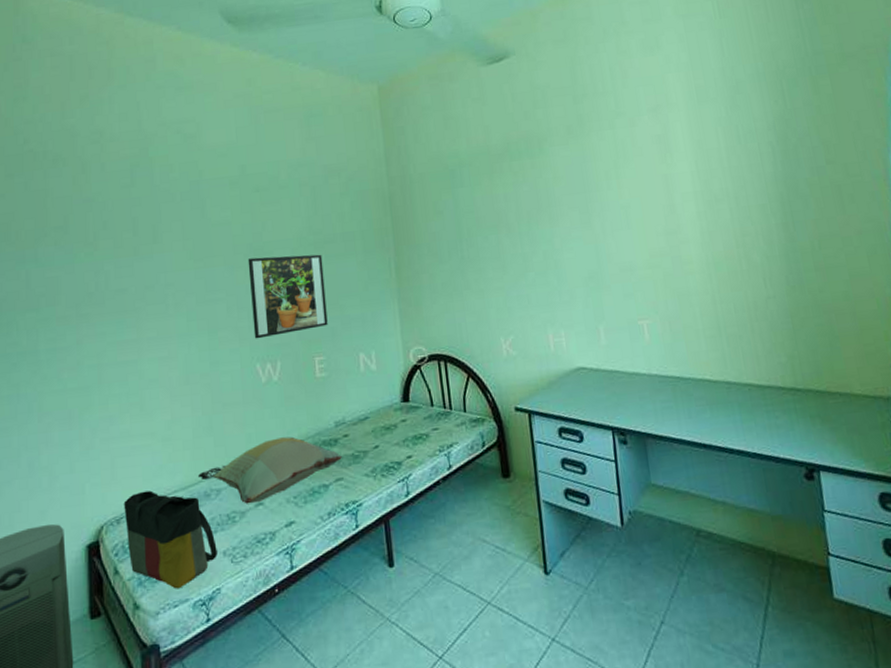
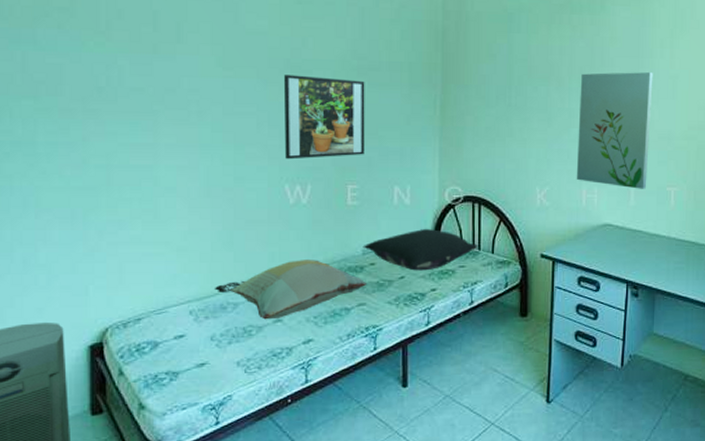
tote bag: present [123,490,217,589] -> none [131,298,231,393]
pillow: none [334,392,449,439] -> present [362,228,478,271]
wall art: none [530,205,616,327] -> present [576,71,653,189]

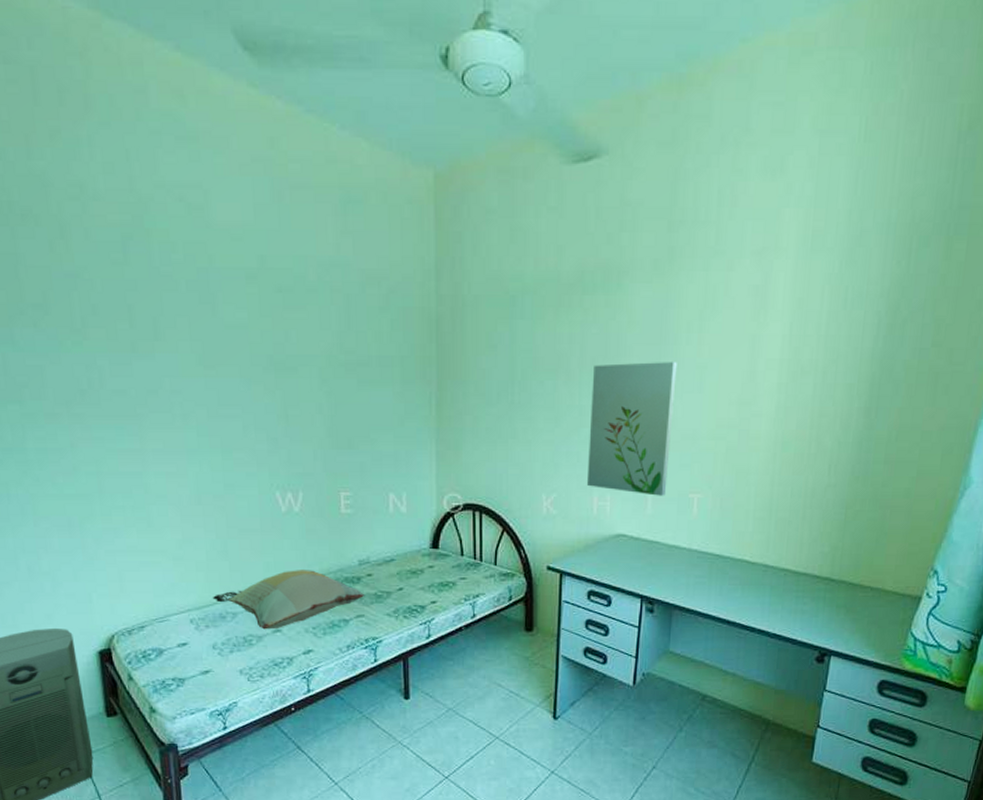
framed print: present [283,74,365,160] -> none [267,372,357,465]
pillow: present [362,228,478,271] -> none [358,538,480,583]

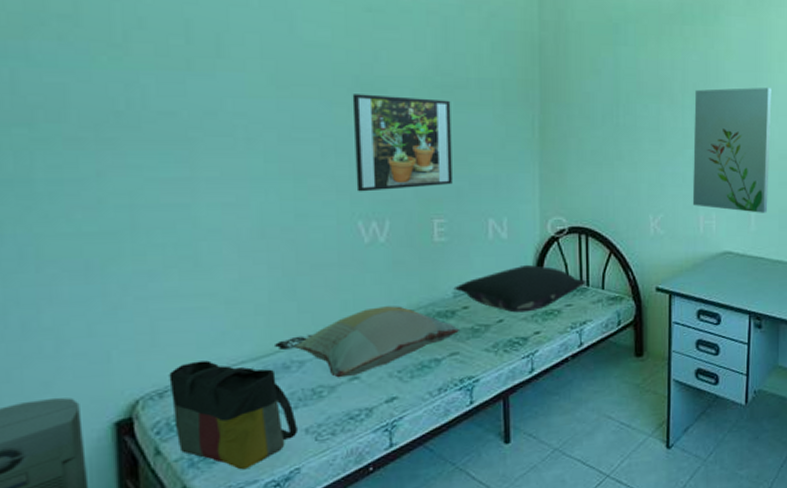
tote bag: none [134,607,234,699] -> present [169,360,297,470]
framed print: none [267,372,357,465] -> present [352,94,453,192]
pillow: none [358,538,480,583] -> present [453,264,587,313]

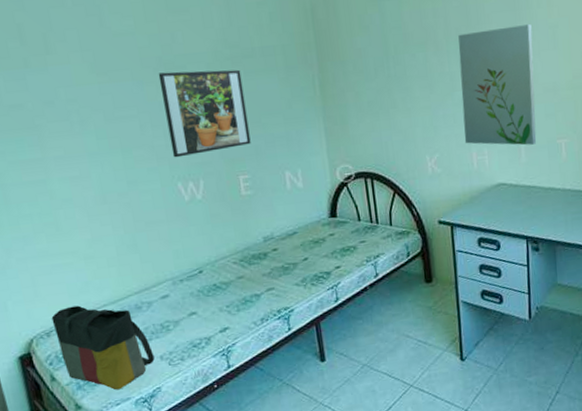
decorative pillow: present [273,306,461,378] -> none [126,252,273,314]
pillow: present [453,264,587,313] -> none [263,208,376,252]

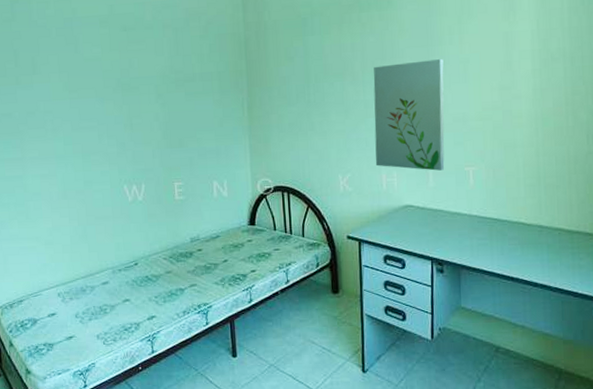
tote bag: present [51,305,155,390] -> none [15,283,92,361]
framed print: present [158,69,251,158] -> none [116,91,186,164]

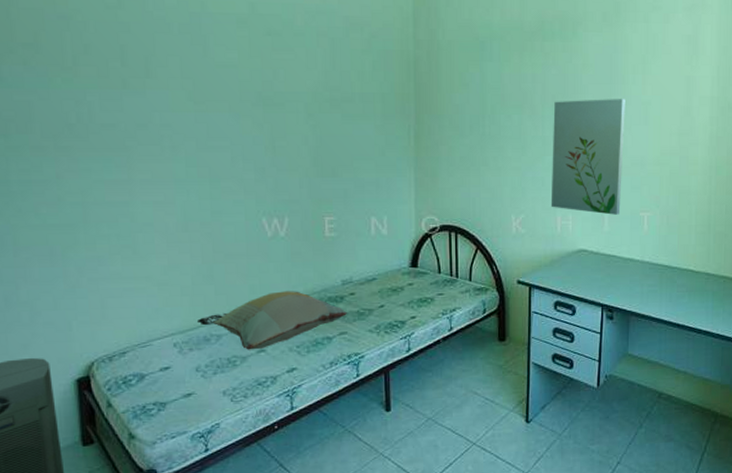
decorative pillow: none [75,248,197,300] -> present [196,291,348,350]

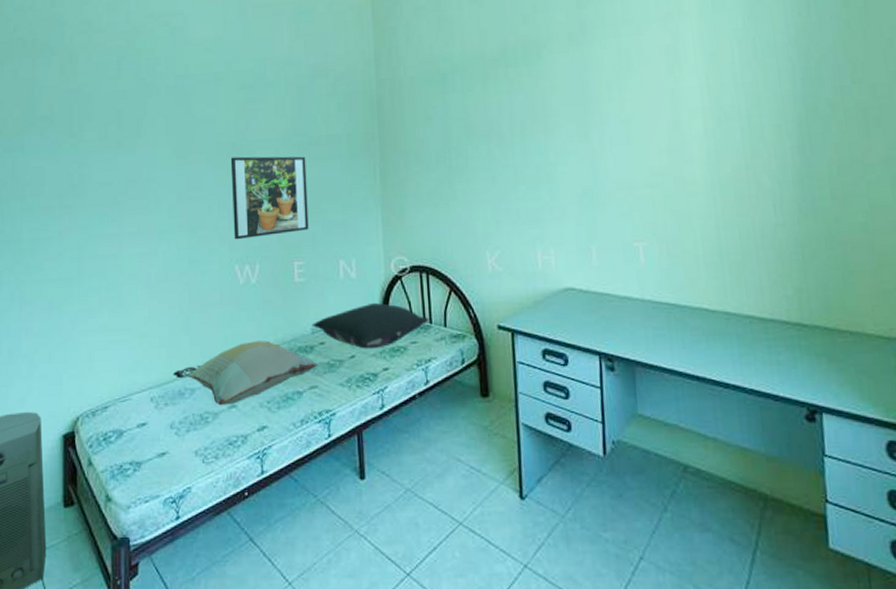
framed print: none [256,108,340,193] -> present [230,156,309,240]
pillow: none [342,257,456,300] -> present [311,302,430,349]
wall art: present [550,98,626,215] -> none [523,117,610,247]

